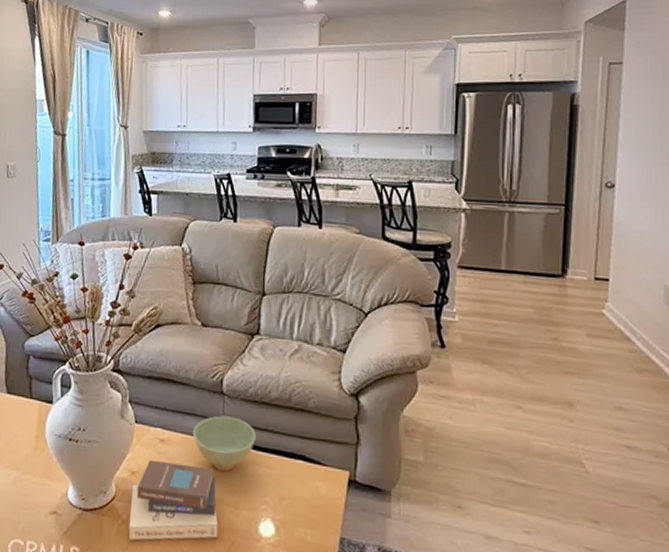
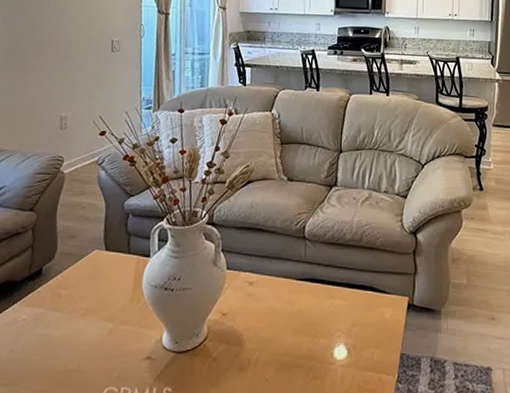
books: present [128,459,219,541] -> none [218,301,299,376]
bowl: present [192,415,256,472] -> none [278,258,332,306]

